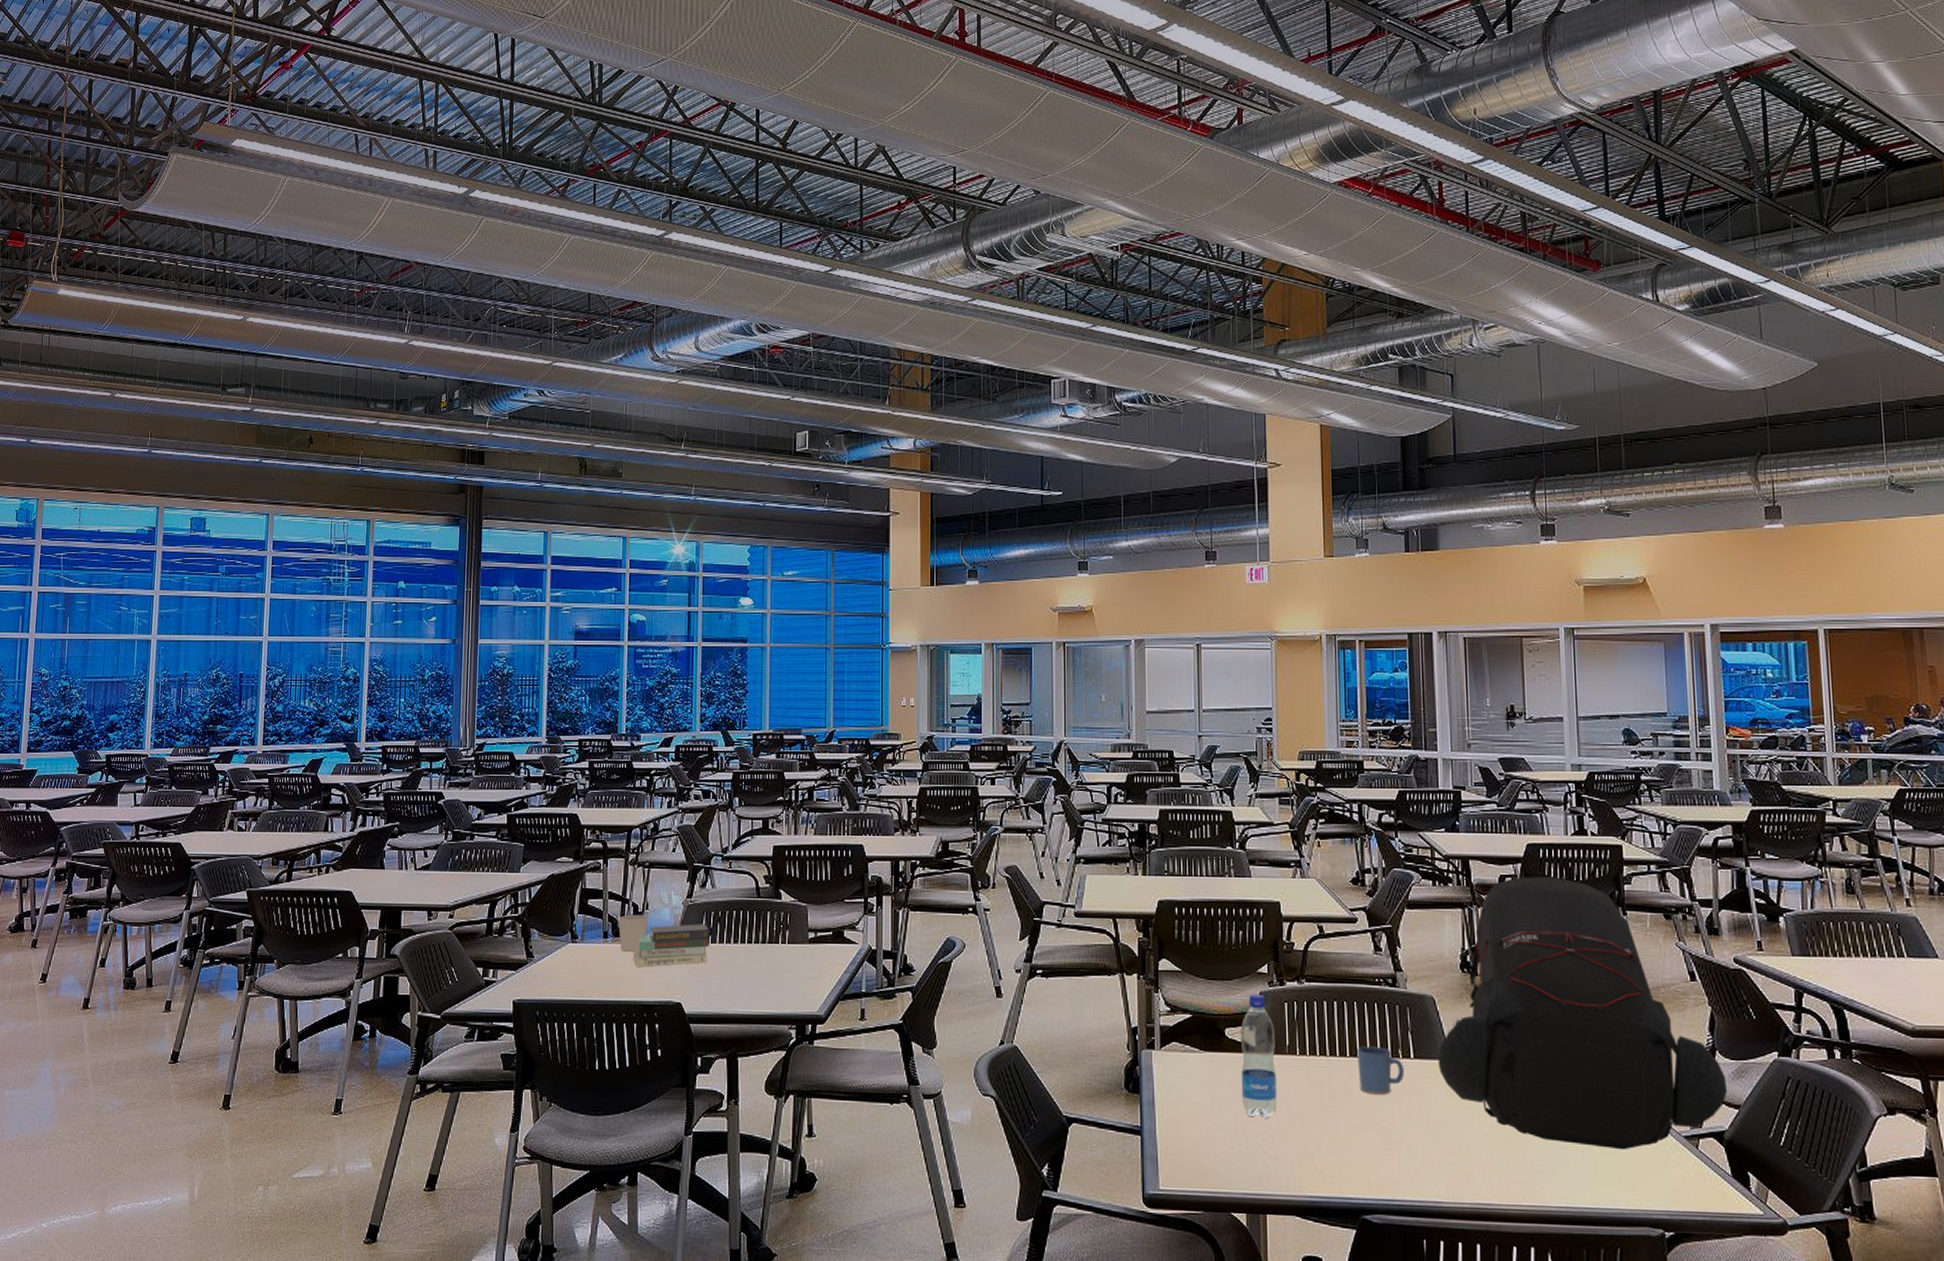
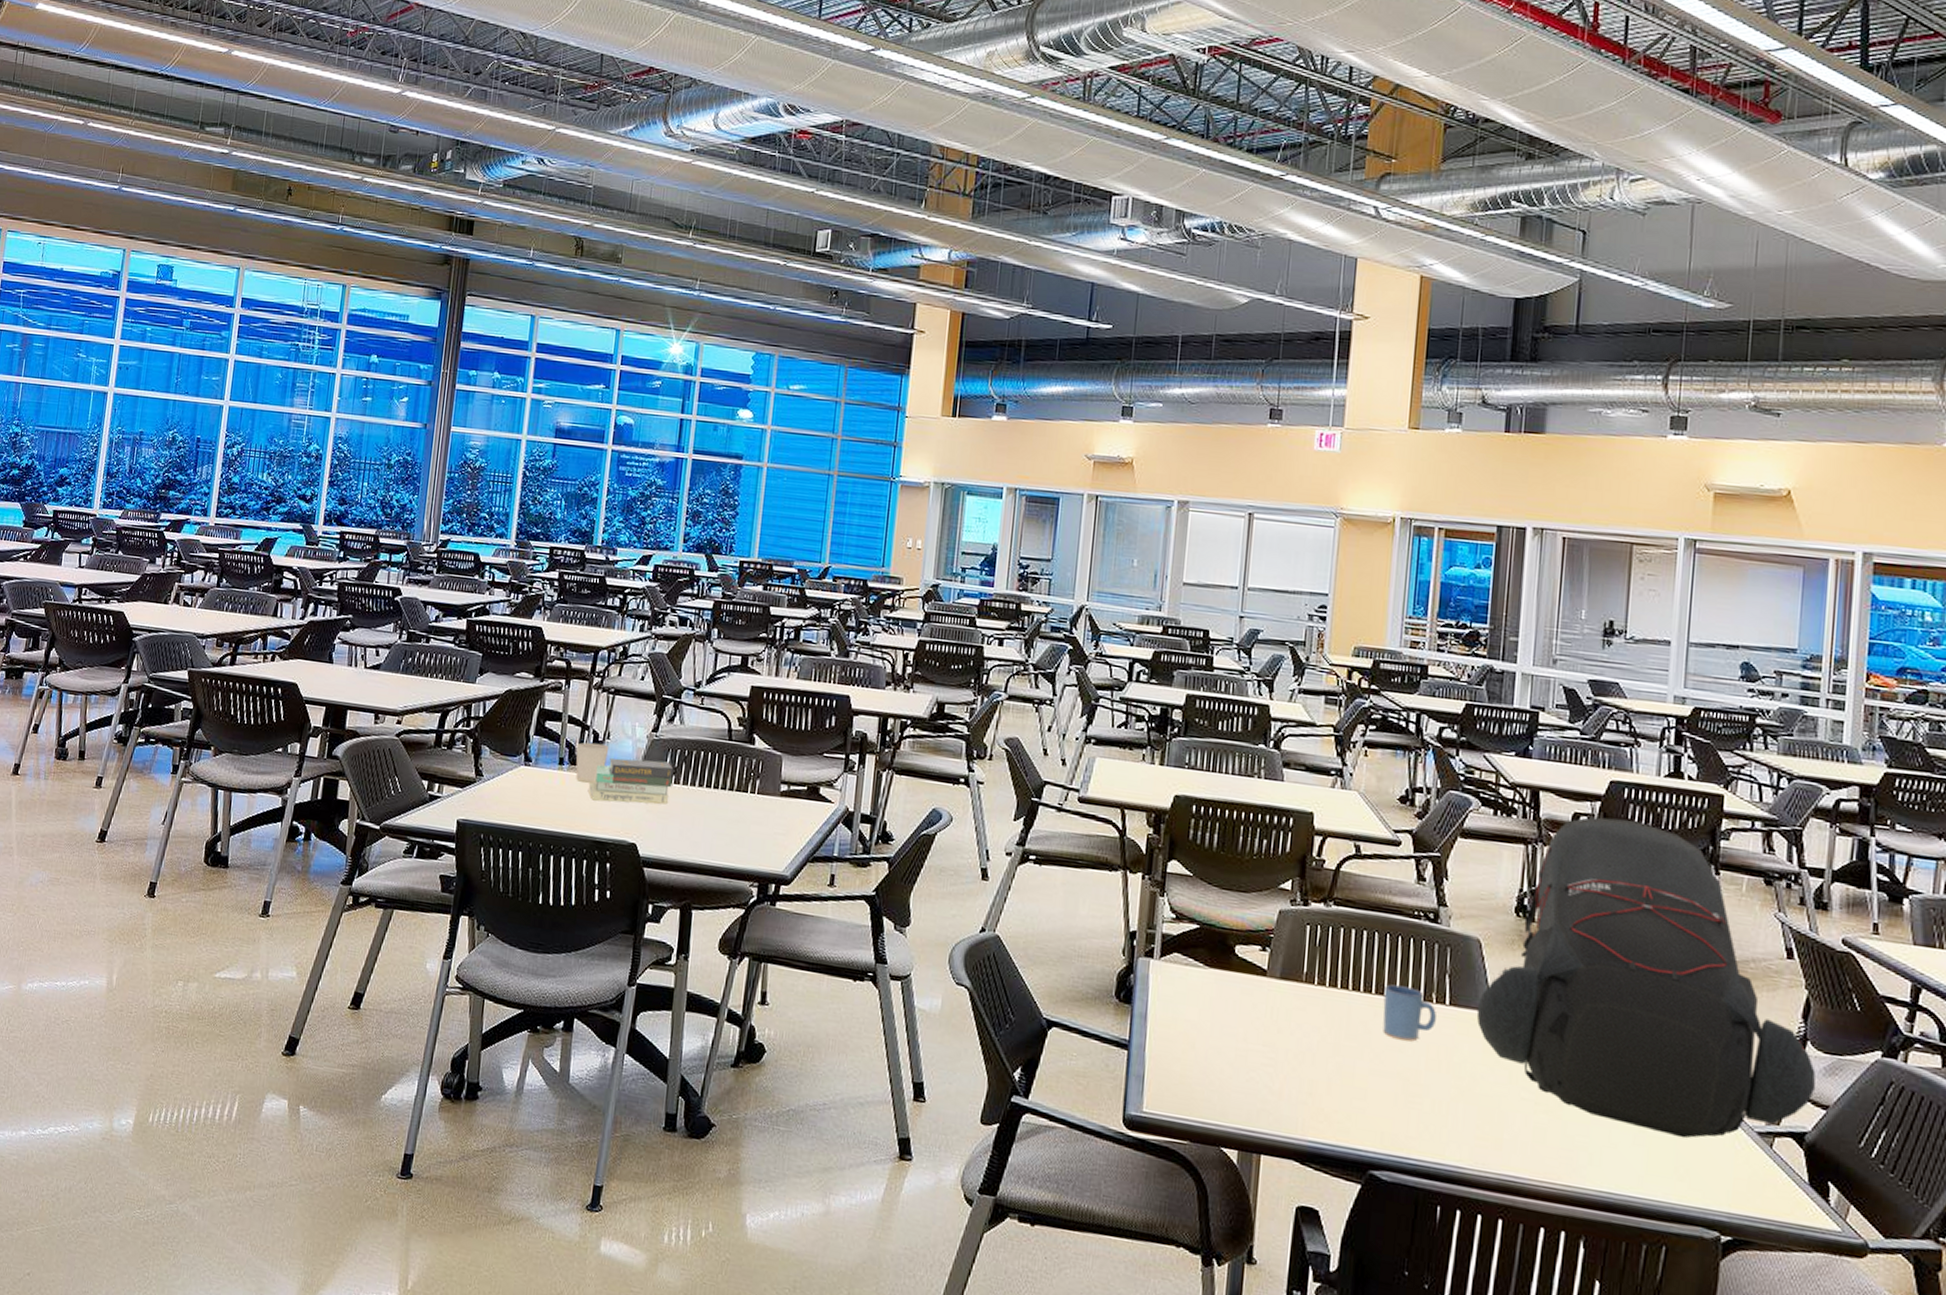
bottle: present [1240,994,1278,1118] -> none [1246,911,1292,1050]

